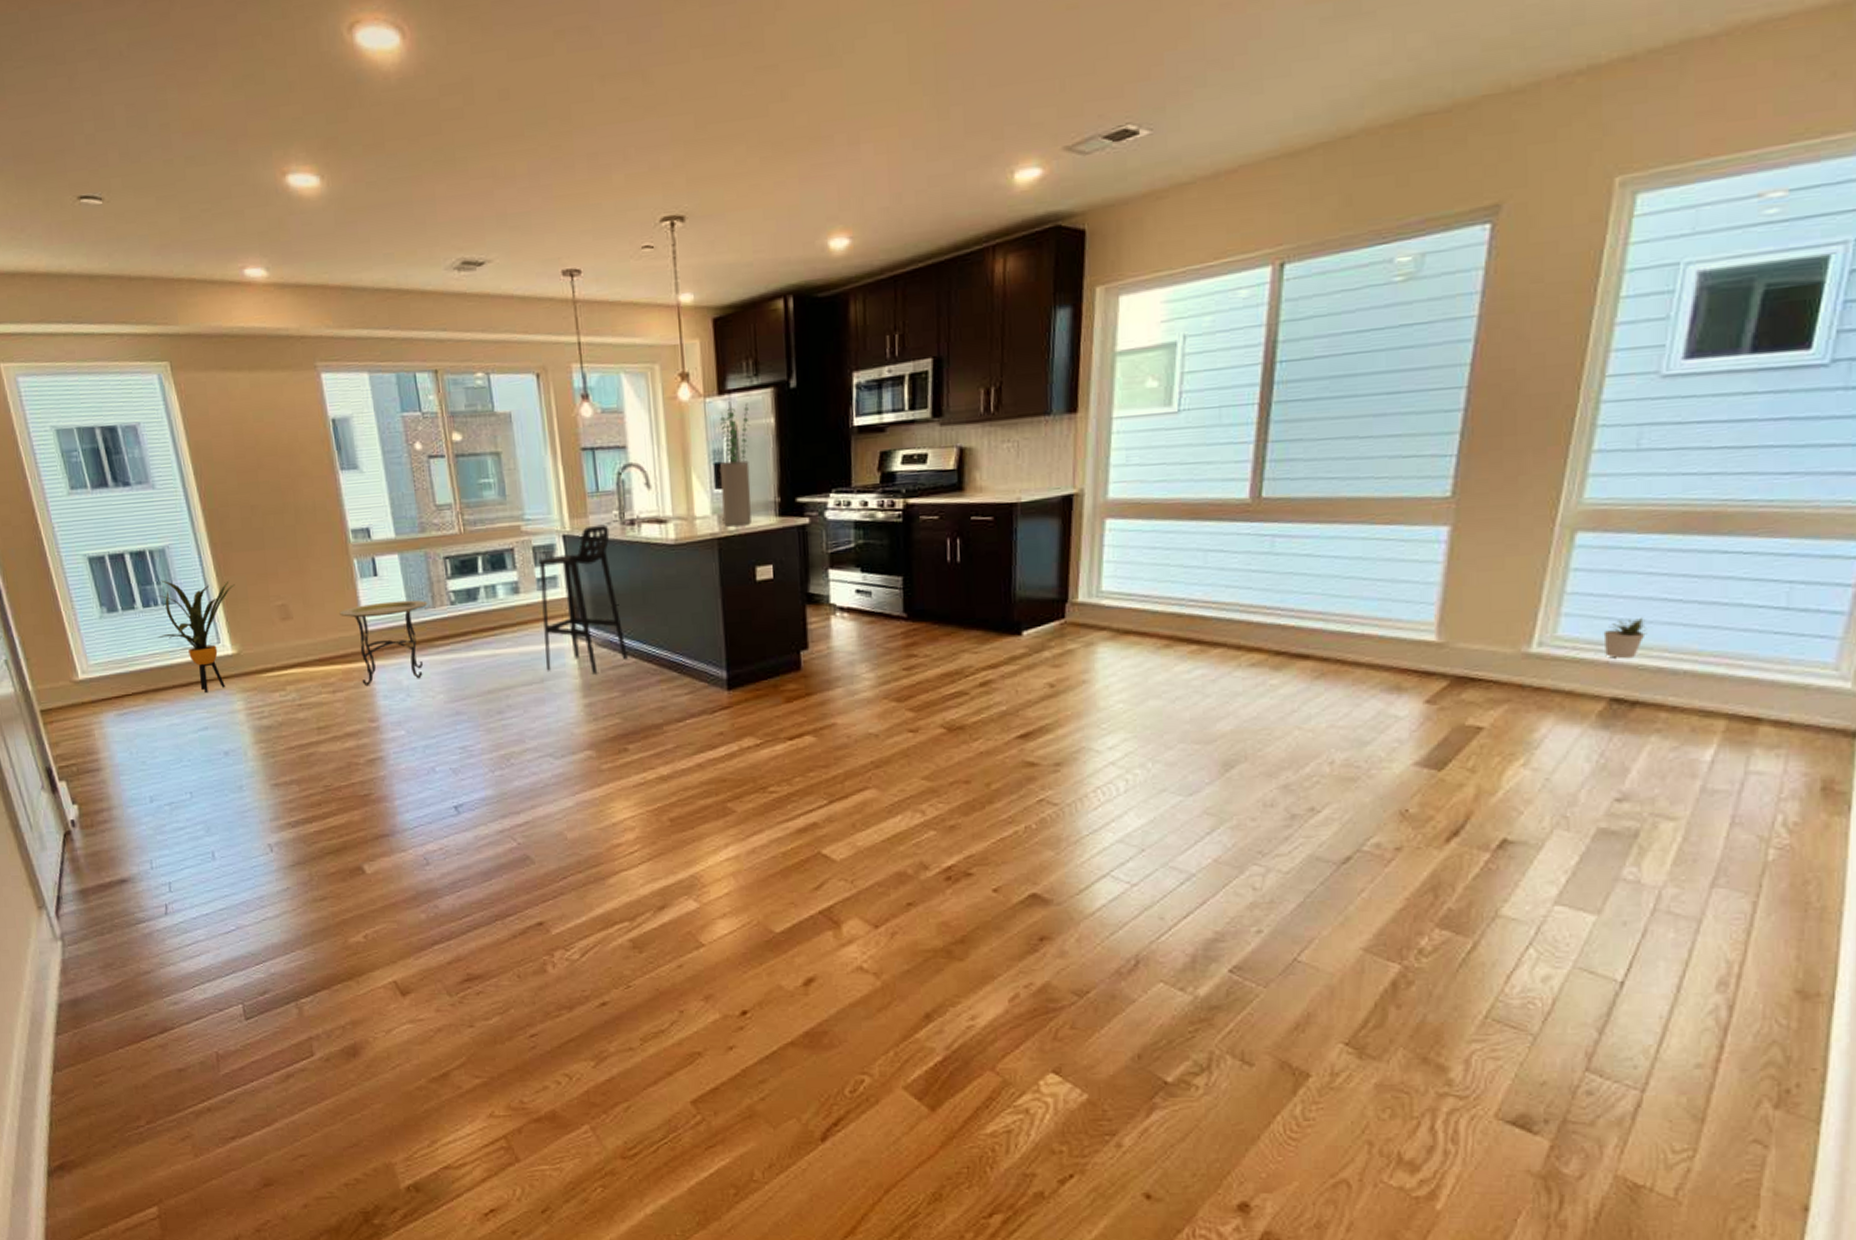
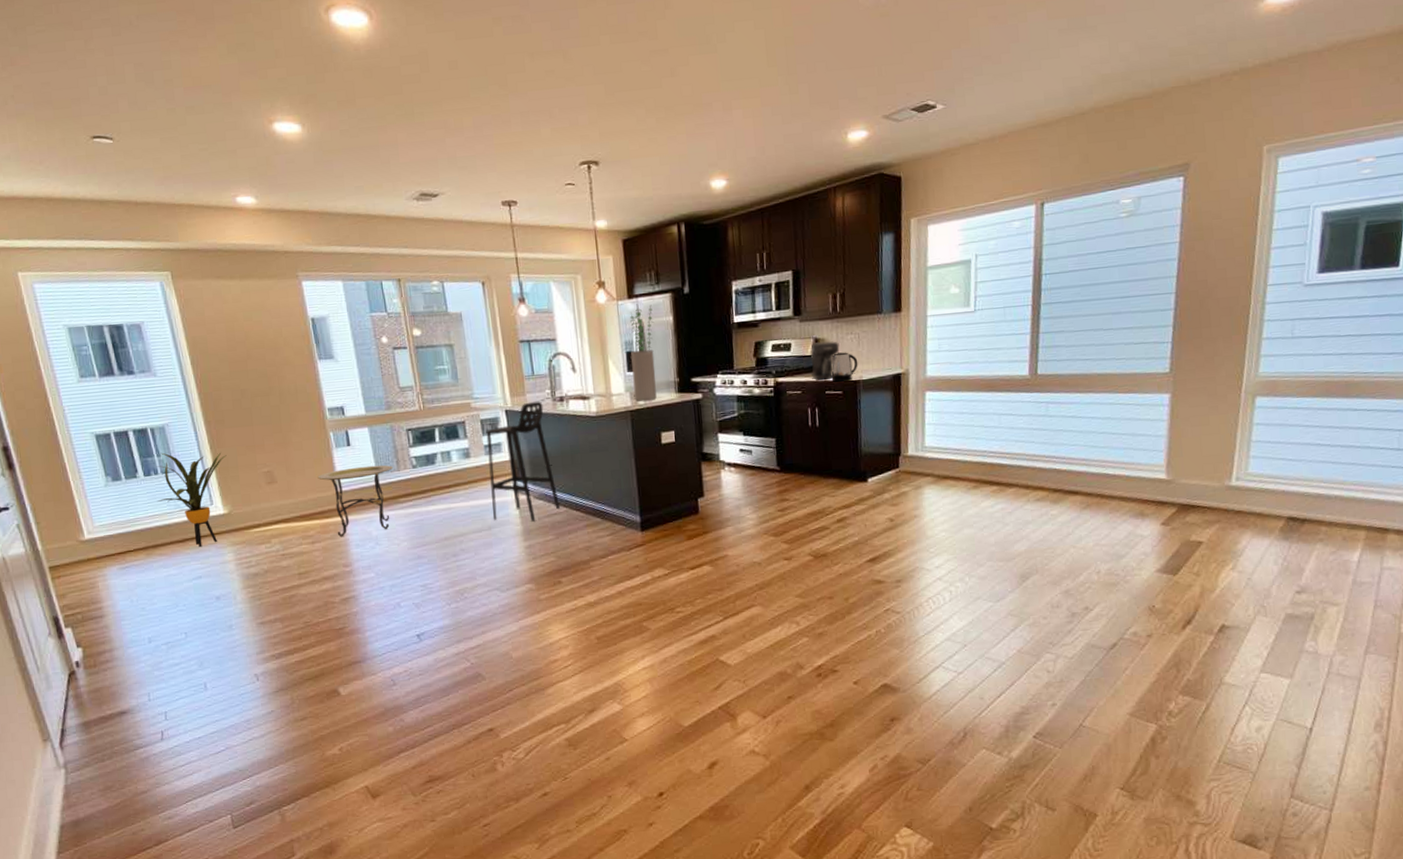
coffee maker: none [952,450,992,502] -> present [810,340,840,380]
kettle: none [979,465,1016,505] -> present [831,352,858,382]
potted plant: present [1603,617,1648,659] -> none [1279,457,1309,489]

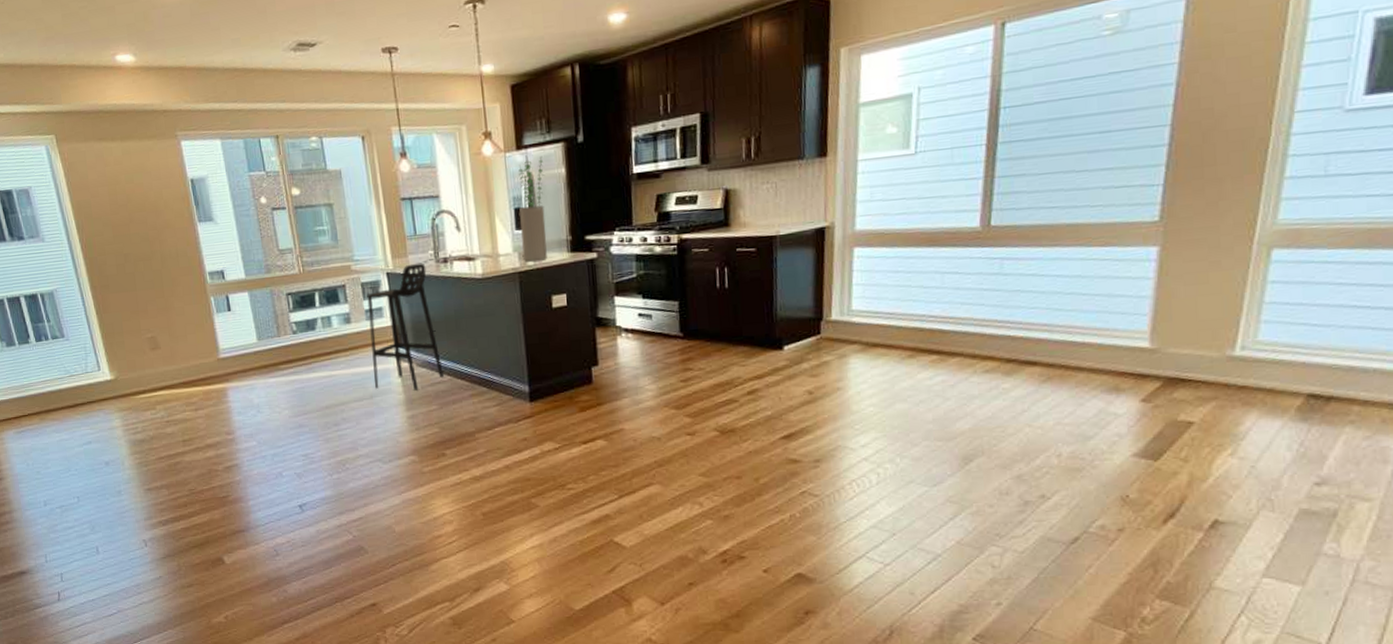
house plant: present [156,452,227,548] -> none [46,318,112,413]
side table: present [317,465,394,538] -> none [199,330,274,405]
coffee maker: present [810,340,840,380] -> none [719,191,754,236]
kettle: present [831,352,858,382] -> none [743,204,775,238]

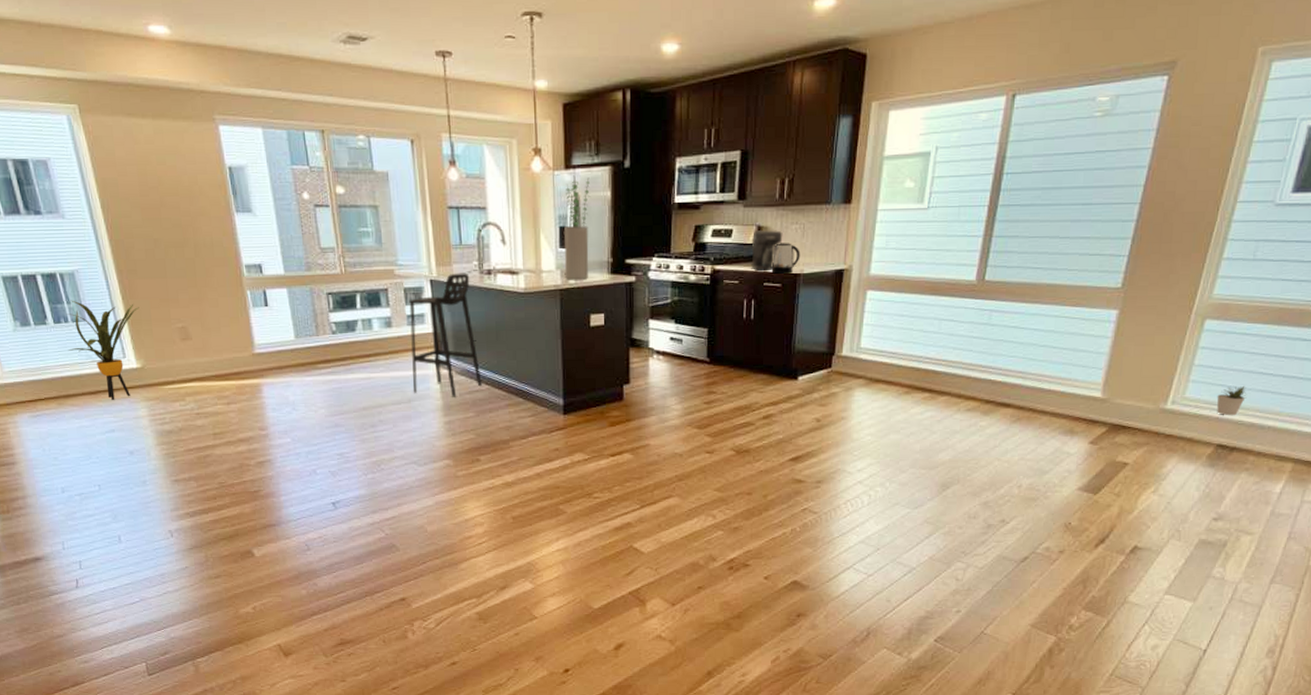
house plant: none [46,318,112,413] -> present [66,300,139,401]
coffee maker: none [719,191,754,236] -> present [751,229,783,270]
kettle: none [743,204,775,238] -> present [771,243,800,274]
potted plant: none [1299,322,1340,360] -> present [1217,385,1247,416]

